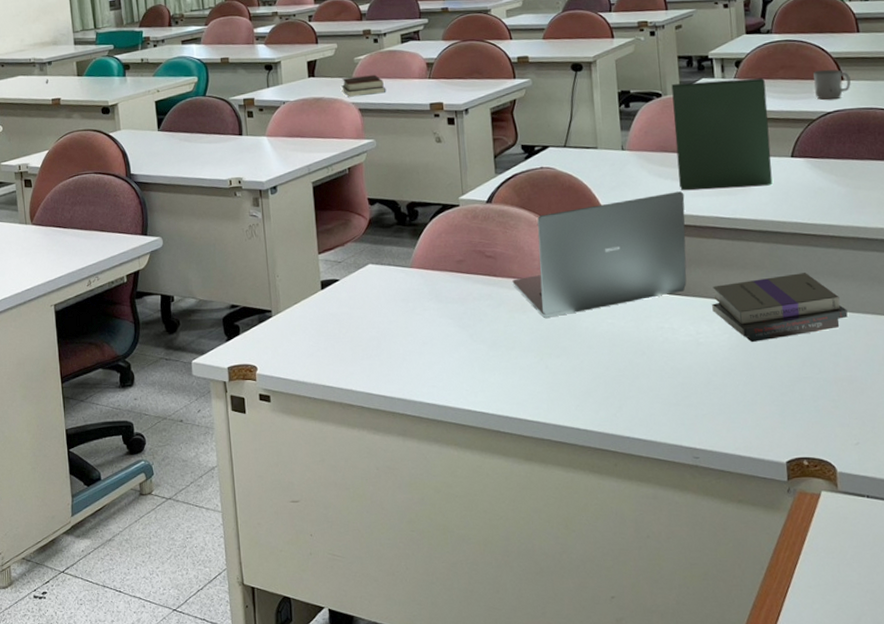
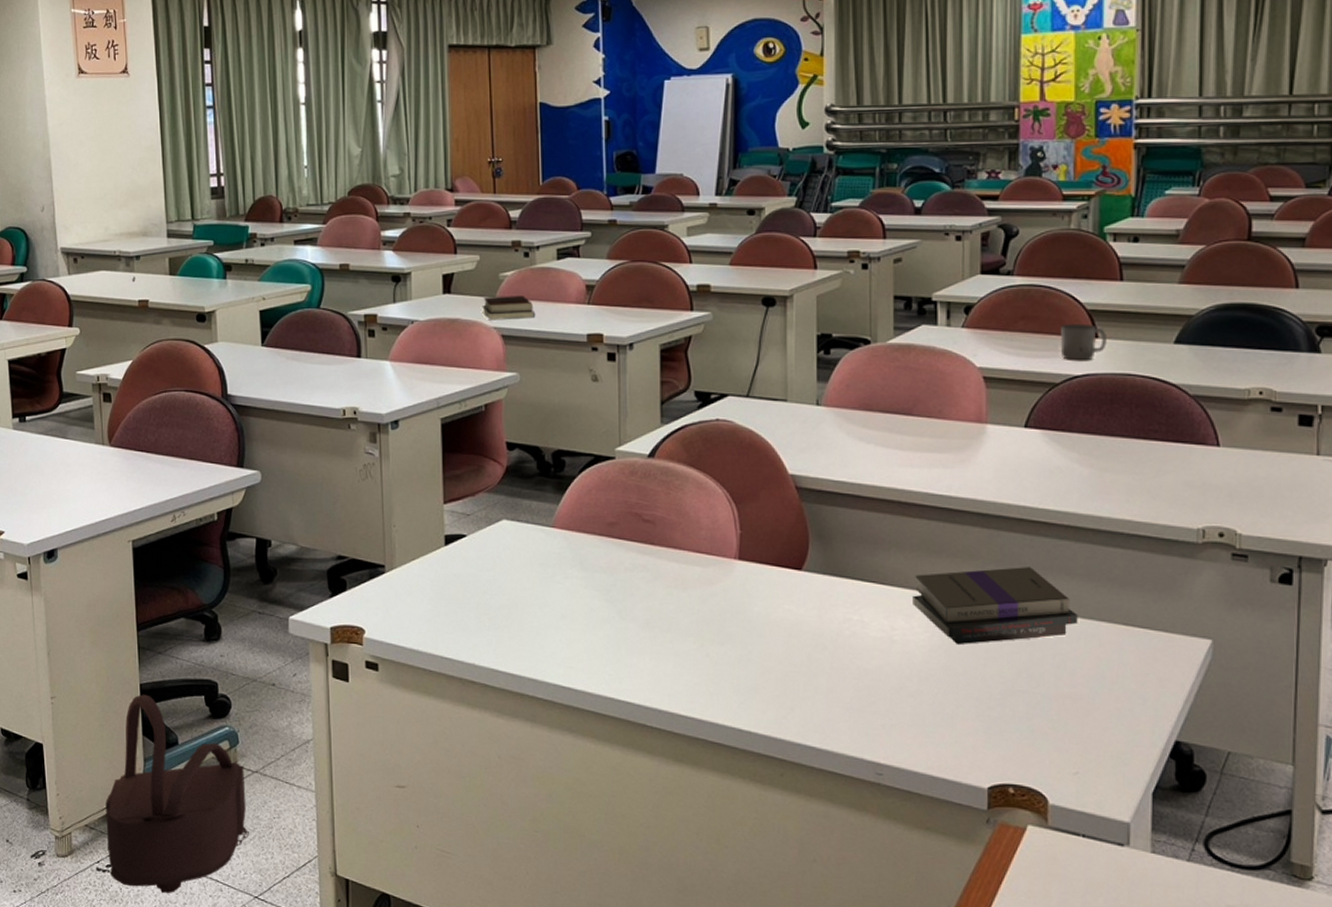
backpack: none [39,438,166,614] -> present [106,694,249,894]
laptop: present [512,191,687,318] -> none [673,459,889,598]
binder: present [671,78,773,190] -> none [883,328,1000,460]

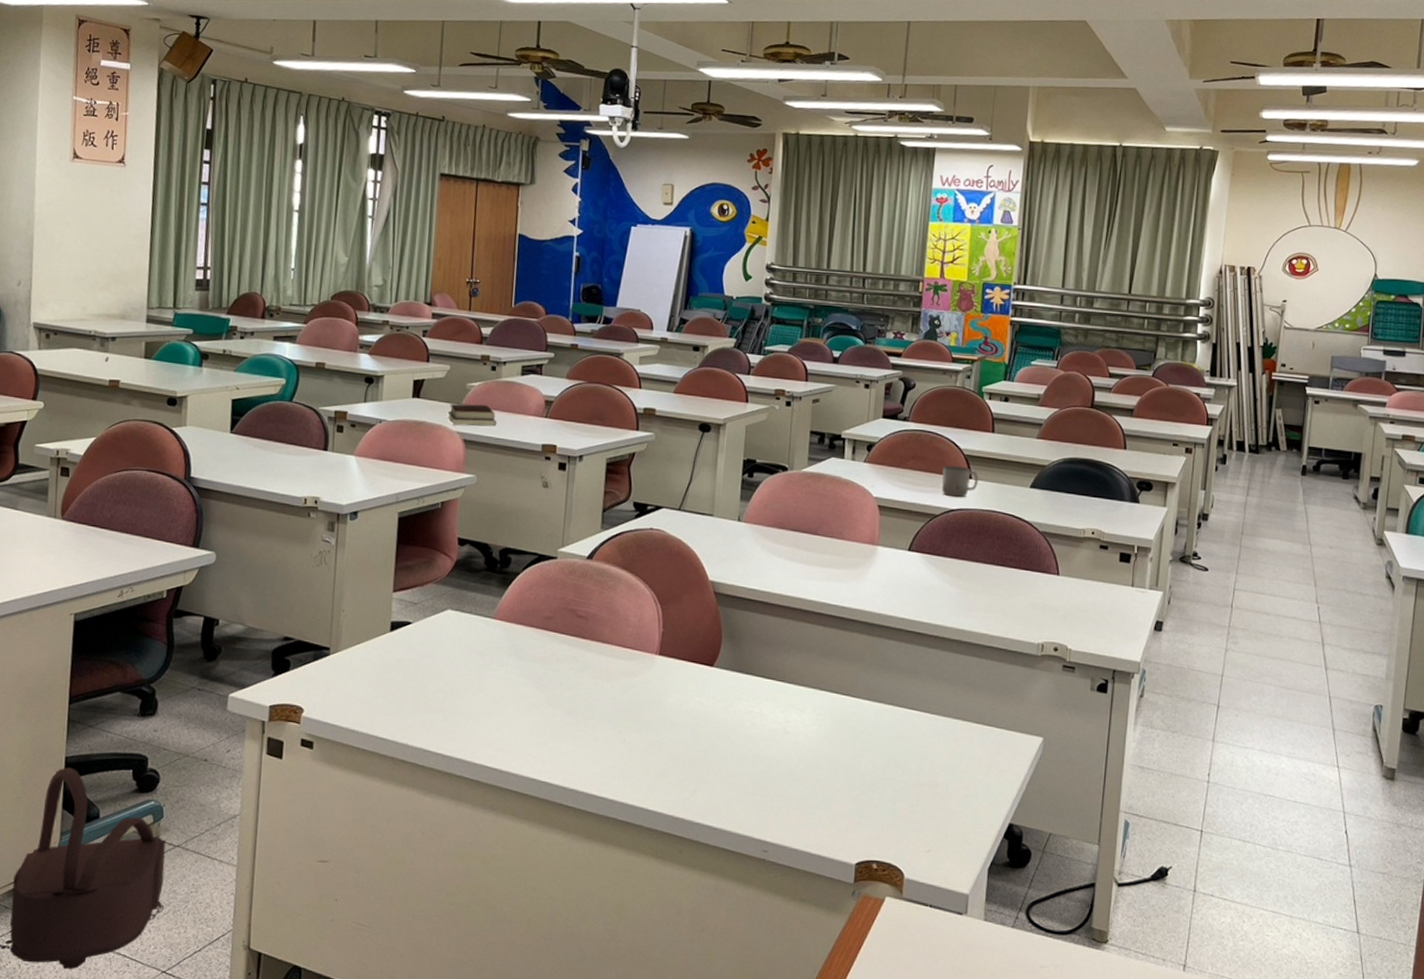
books: present [913,567,1078,644] -> none [805,670,939,737]

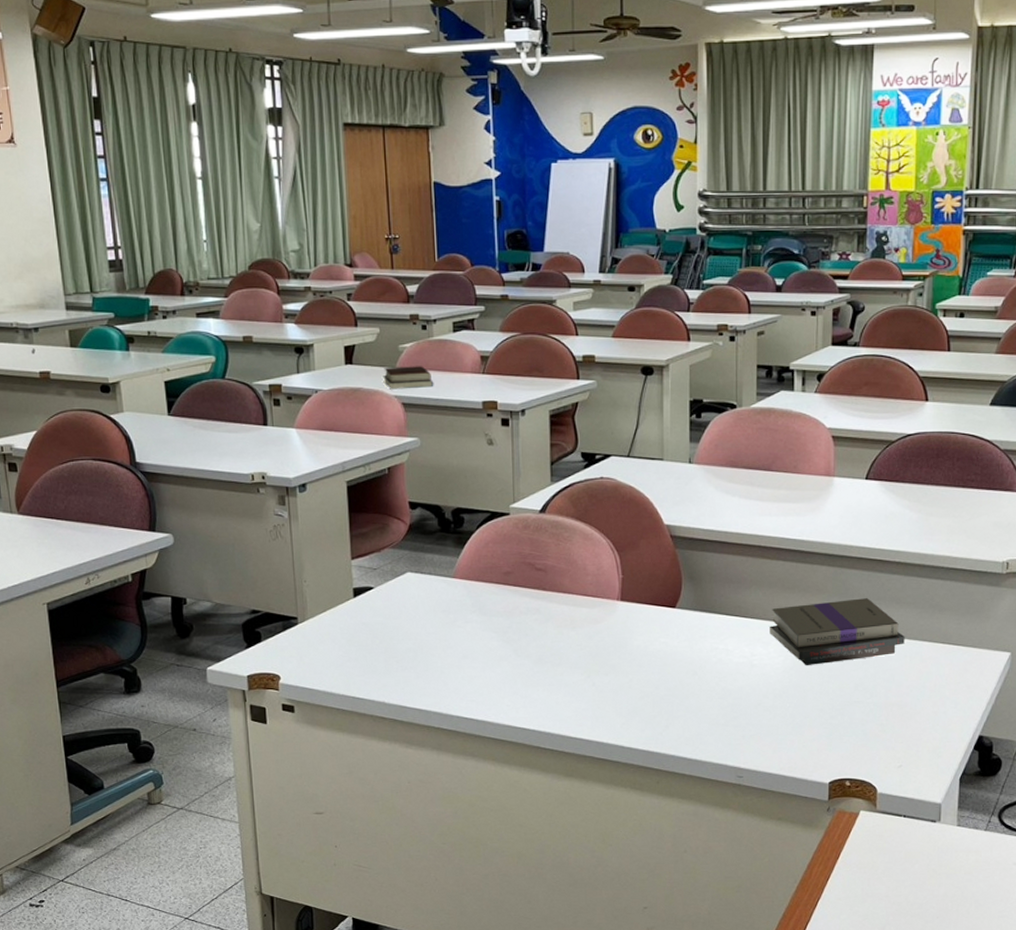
backpack: present [9,767,166,970] -> none [35,745,177,922]
books: none [805,670,939,737] -> present [770,598,905,665]
mug: present [942,465,978,497] -> none [898,388,935,421]

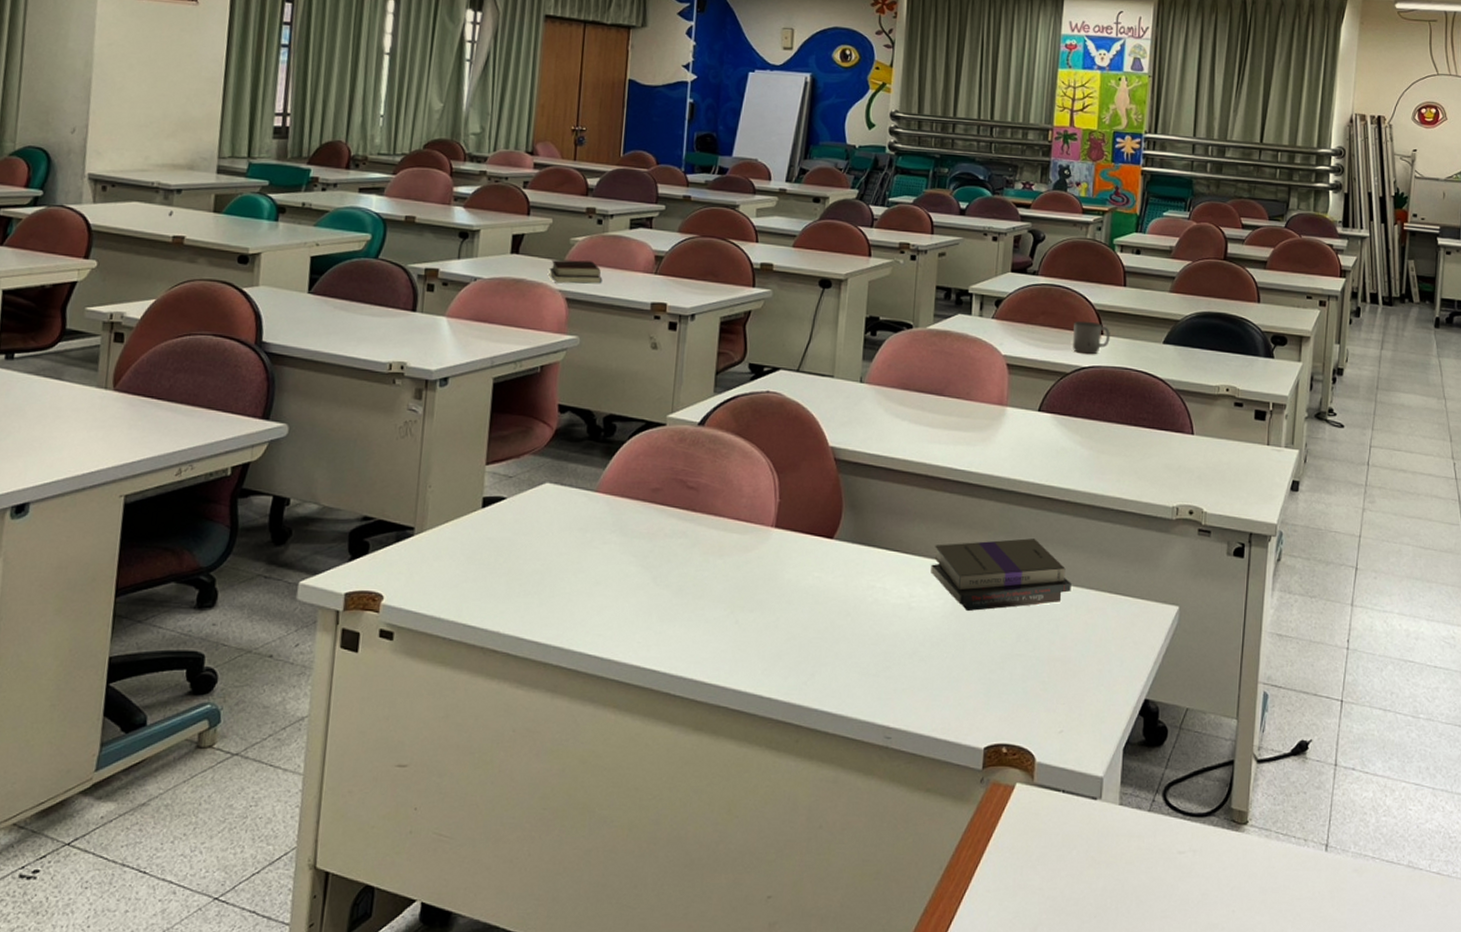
mug: none [898,388,935,421] -> present [1073,320,1110,354]

